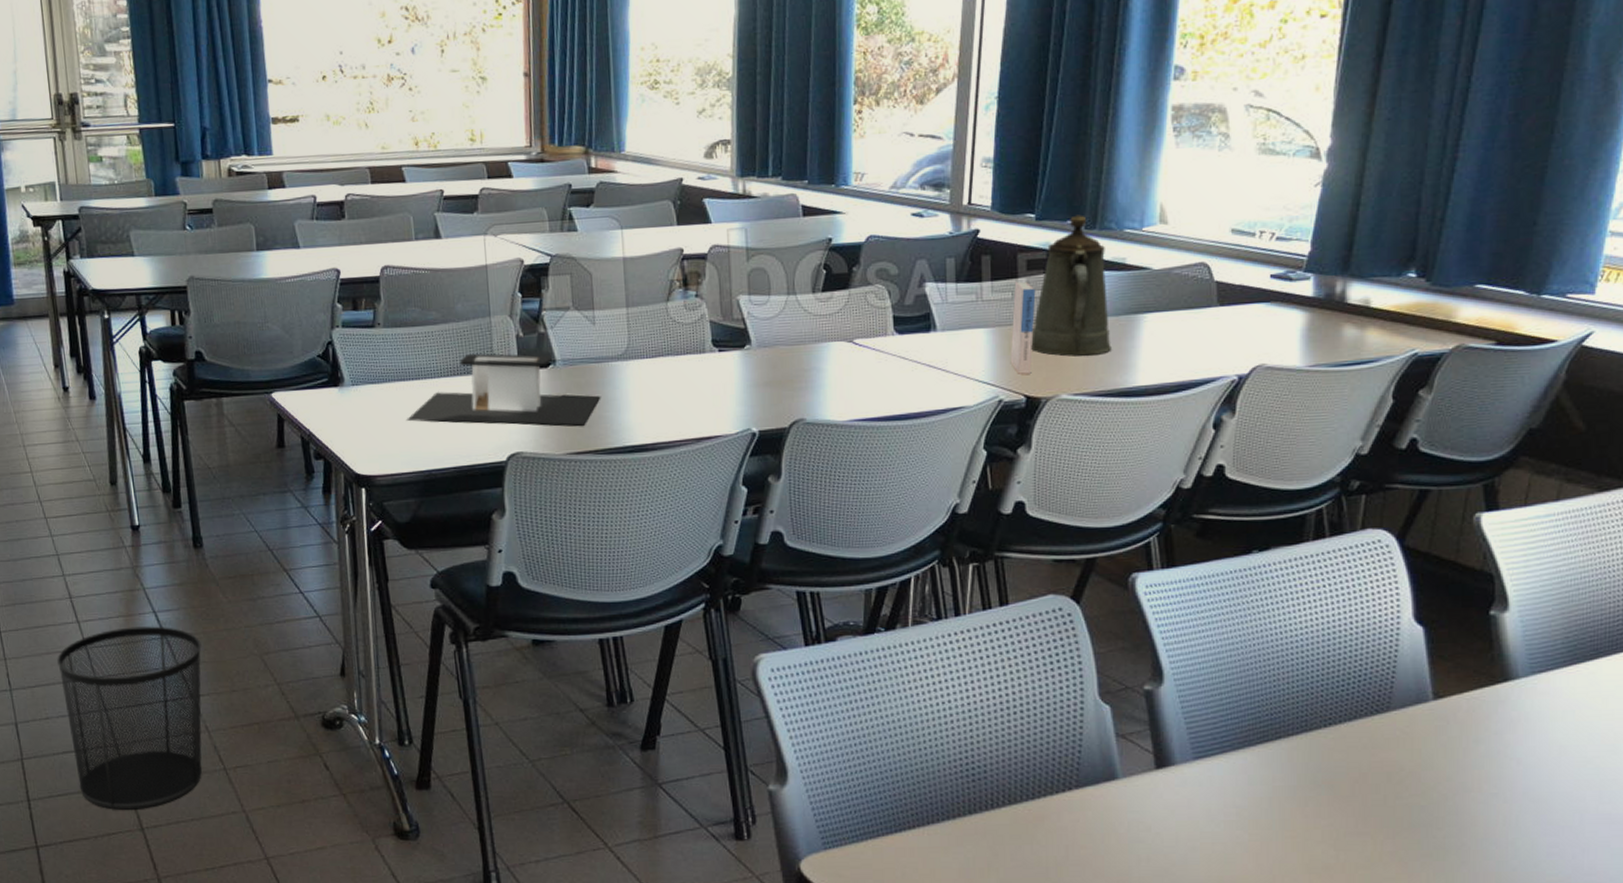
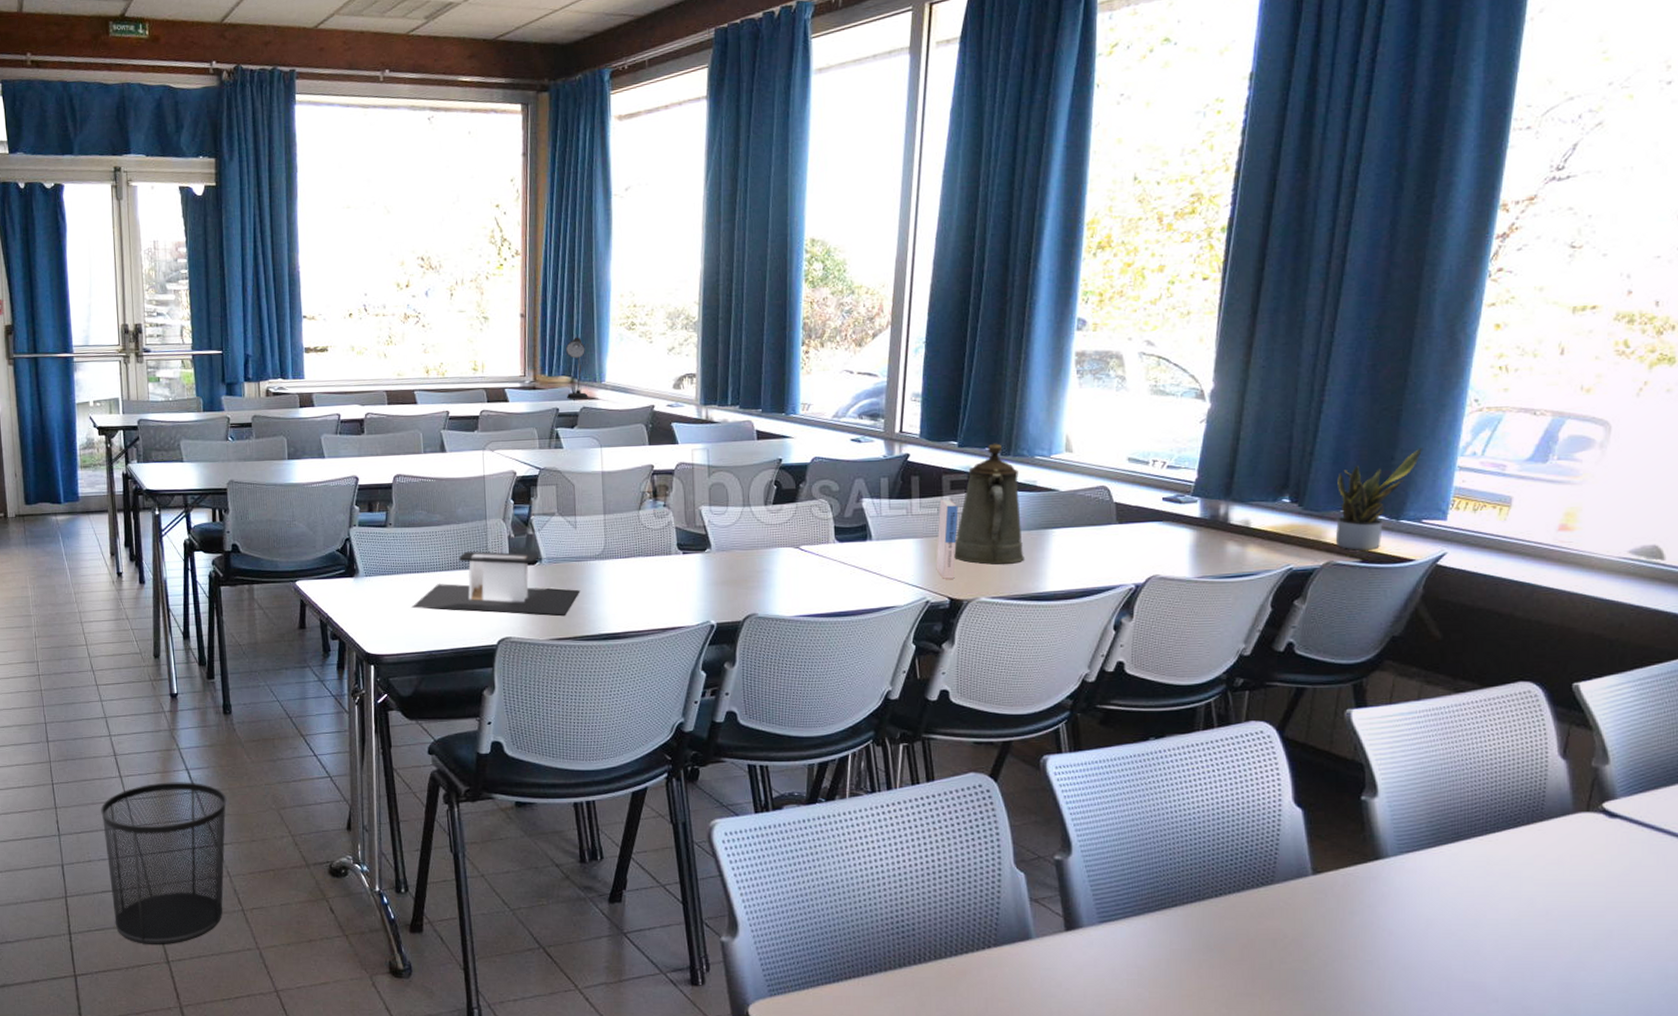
desk lamp: none [578,99,606,174] -> present [566,337,588,400]
potted plant: none [1467,210,1569,331] -> present [1335,447,1422,551]

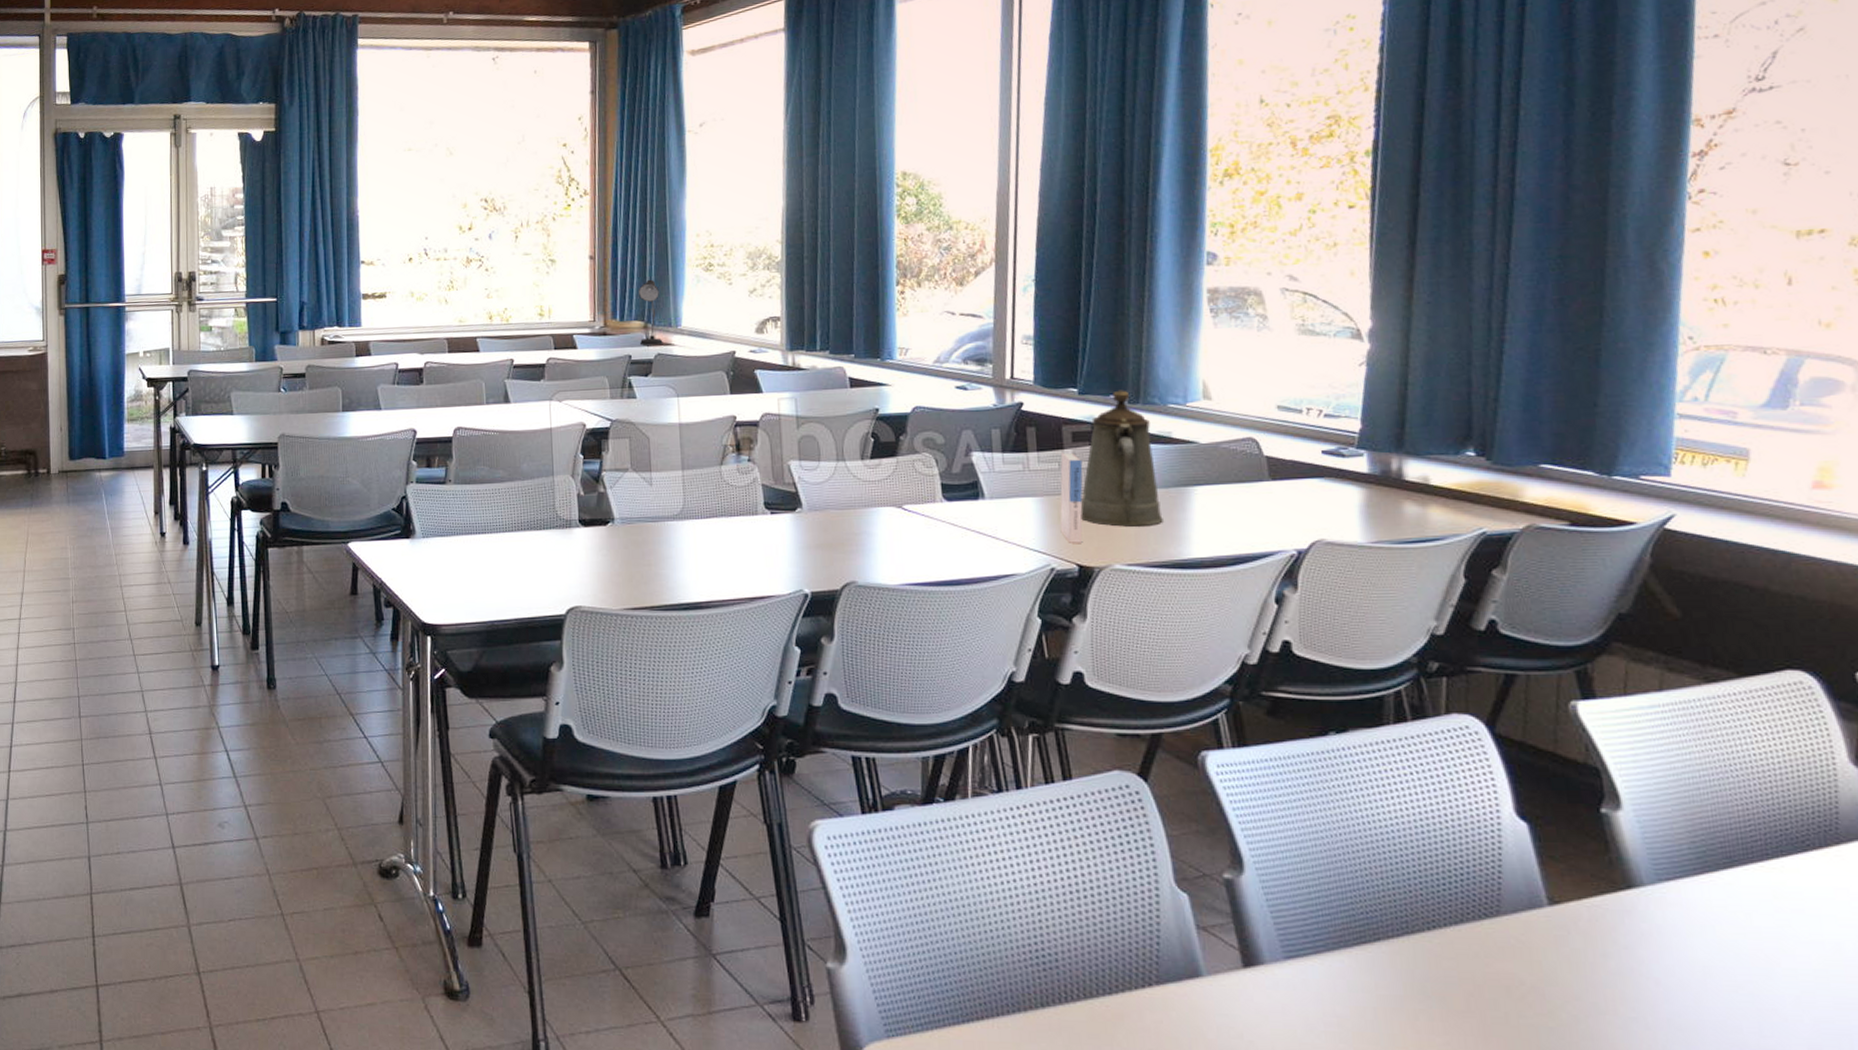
waste bin: present [101,782,227,944] -> none [133,765,268,952]
tissue dispenser: present [411,551,580,616] -> none [471,510,657,582]
potted plant: present [1335,447,1422,551] -> none [1530,392,1631,512]

